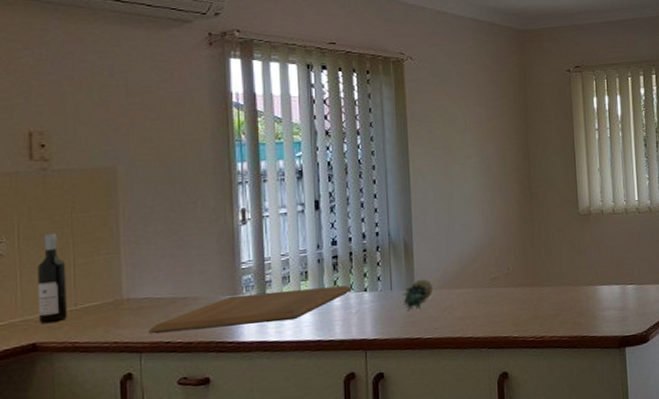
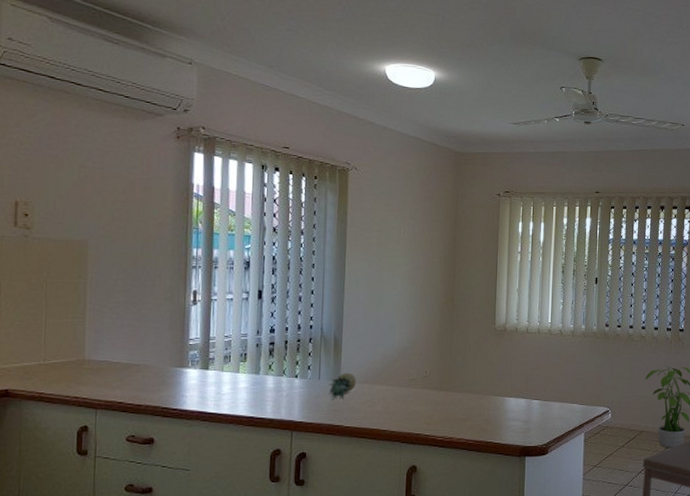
bottle: present [37,233,67,324] -> none [12,294,39,374]
chopping board: present [149,285,352,333] -> none [105,368,285,395]

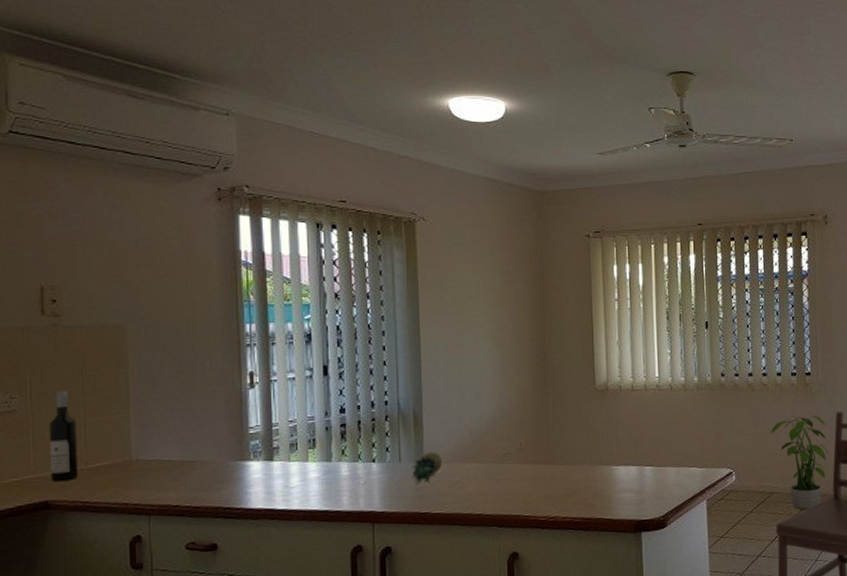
bottle: none [12,294,39,374] -> present [49,390,78,482]

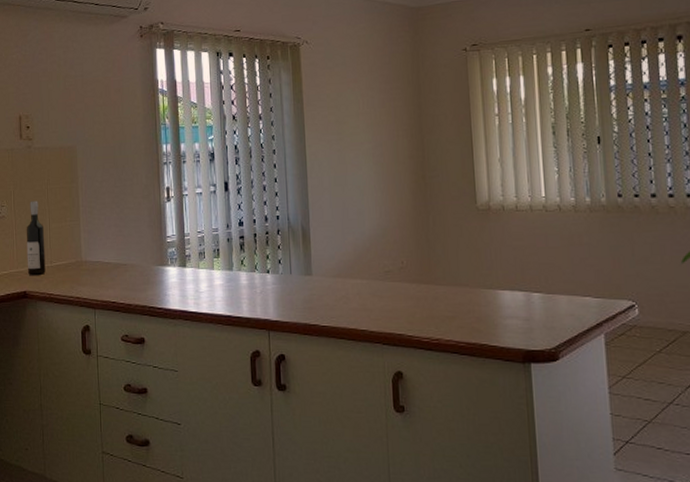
fruit: present [411,451,442,485] -> none [301,266,328,297]

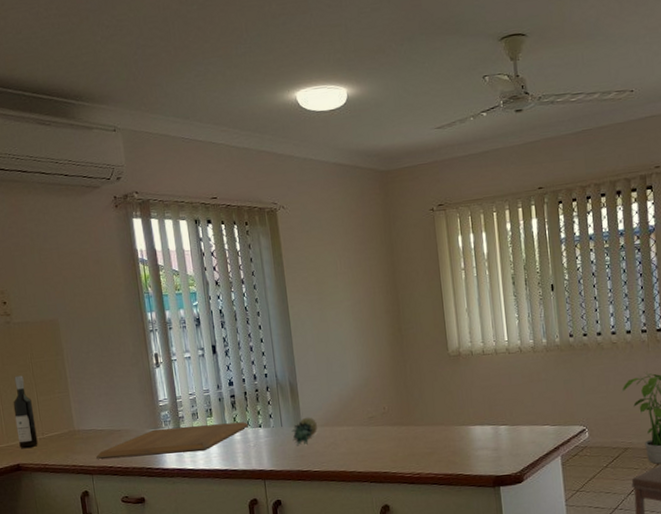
chopping board: none [101,265,257,293] -> present [96,422,249,459]
fruit: none [301,266,328,297] -> present [291,417,317,446]

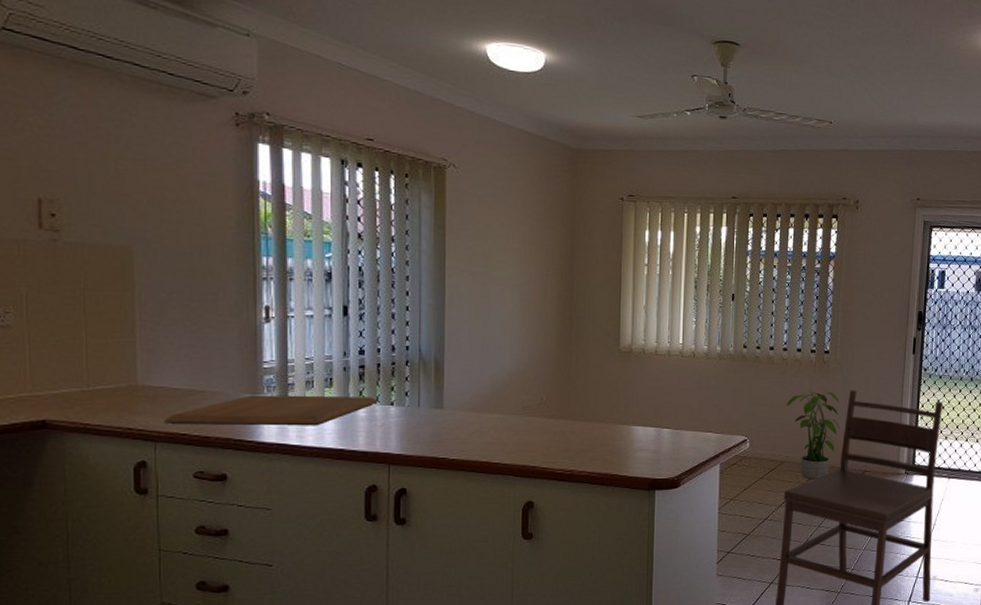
bottle: present [13,375,38,449] -> none [47,309,79,402]
fruit: present [291,417,317,446] -> none [430,399,462,430]

